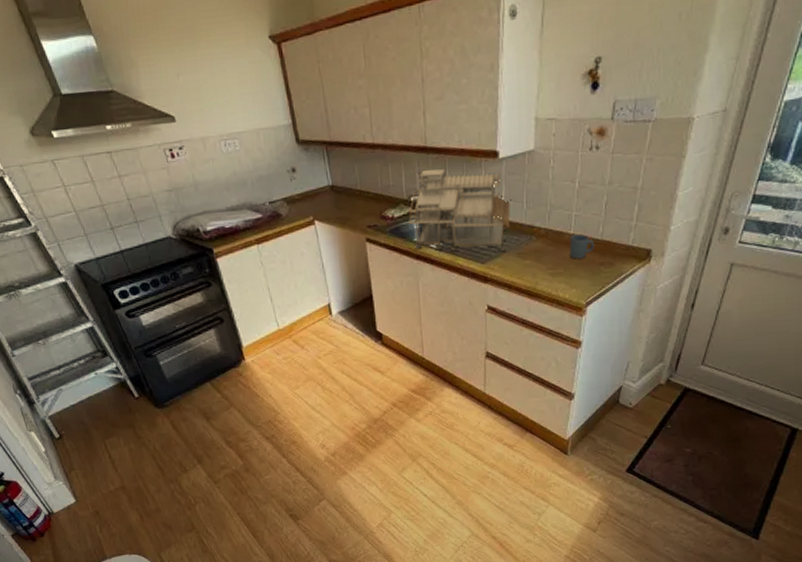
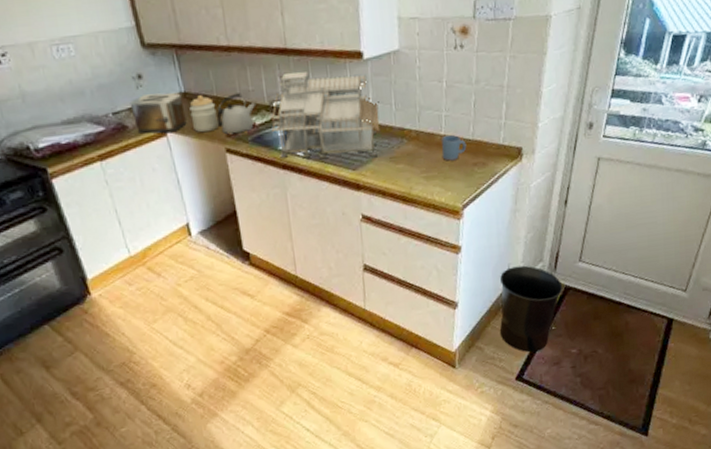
toaster: none [284,185,333,222] -> present [129,93,187,134]
jar: none [335,188,361,223] -> present [189,95,219,133]
kettle: none [359,187,396,224] -> present [216,93,256,134]
waste bin: none [613,364,682,448] -> present [499,265,563,352]

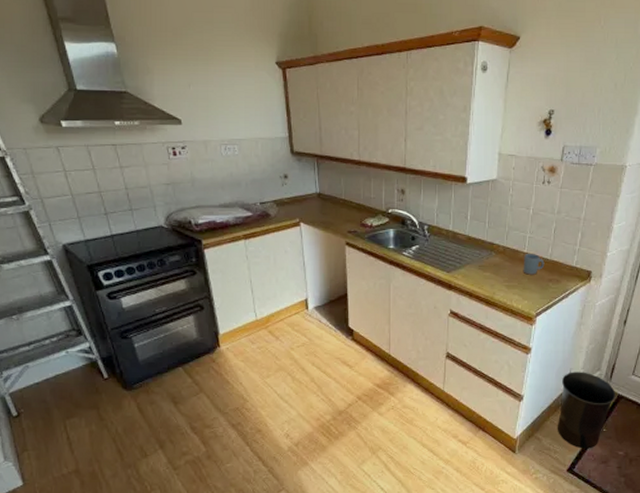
toaster: present [129,93,187,134] -> none [275,191,318,224]
jar: present [189,95,219,133] -> none [321,197,343,227]
kettle: present [216,93,256,134] -> none [341,199,375,230]
dish rack: present [271,71,381,160] -> none [385,187,474,264]

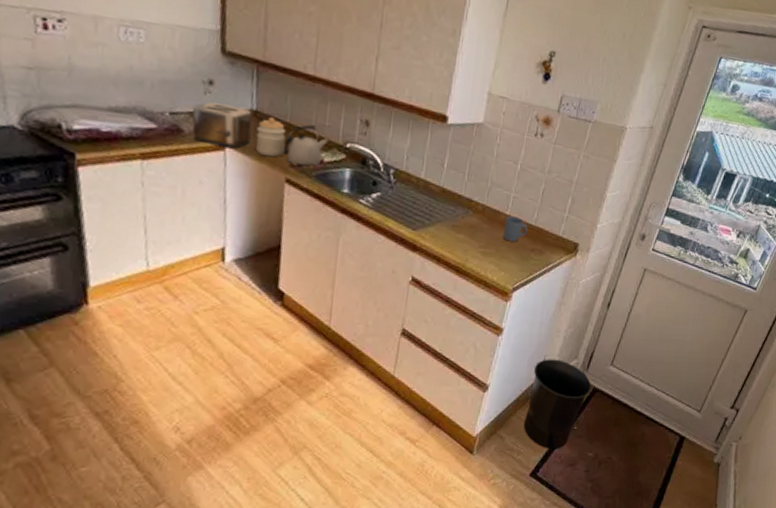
toaster: none [275,191,318,224] -> present [191,102,252,149]
jar: none [321,197,343,227] -> present [256,117,287,157]
kettle: none [341,199,375,230] -> present [282,124,329,166]

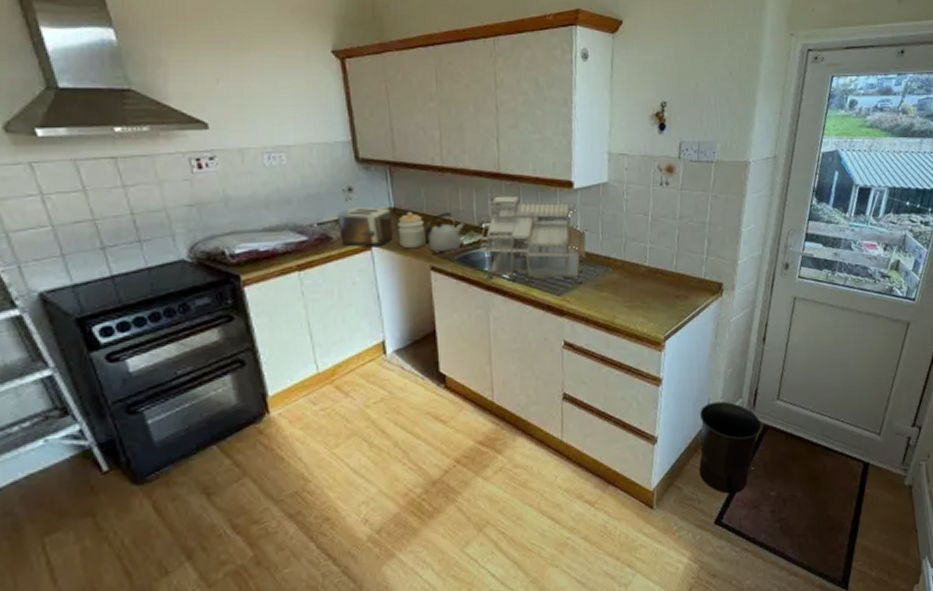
dish rack: none [339,117,452,222] -> present [479,196,587,285]
mug: present [502,215,529,242] -> none [645,266,670,292]

